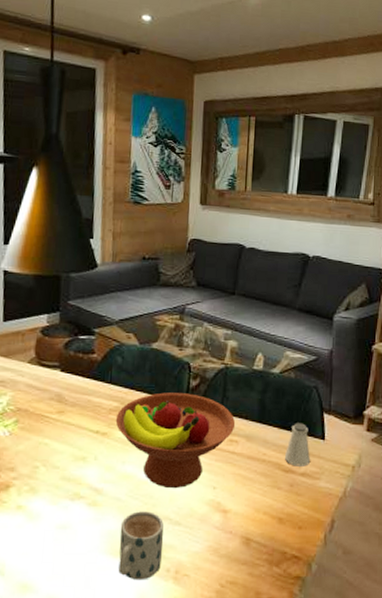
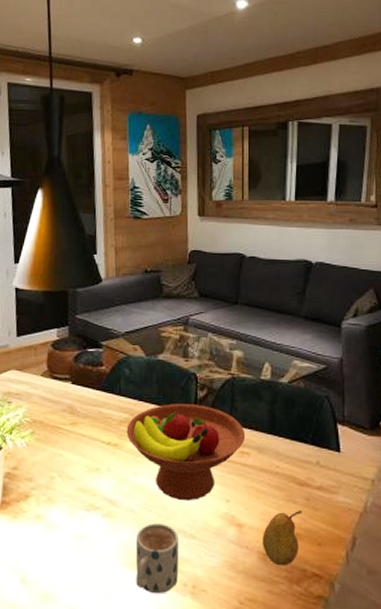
fruit: none [246,495,286,549] -> present [262,510,302,566]
saltshaker: present [284,423,311,467] -> none [298,434,327,480]

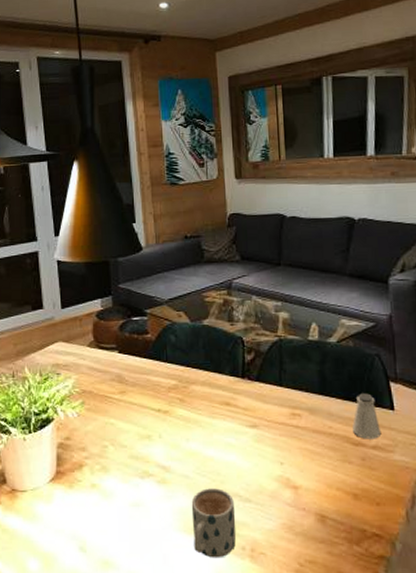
fruit bowl: present [126,404,246,501] -> none [175,368,297,465]
fruit: present [262,510,302,566] -> none [319,470,359,527]
saltshaker: none [298,434,327,480] -> present [352,393,382,439]

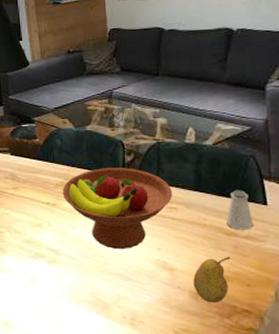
fruit bowl: none [175,368,297,465] -> present [62,168,173,250]
mug: present [191,488,236,558] -> none [78,268,118,324]
fruit: none [319,470,359,527] -> present [193,256,231,303]

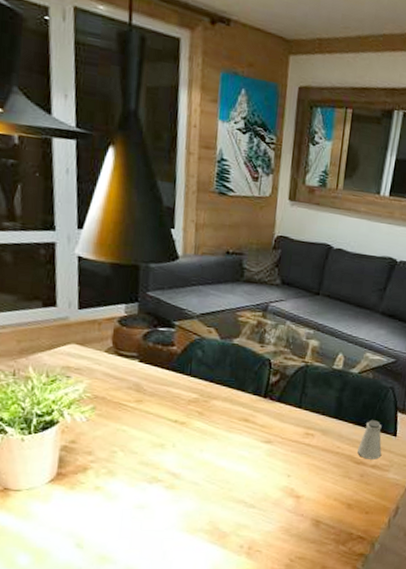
fruit bowl: present [62,168,173,250] -> none [194,386,313,476]
fruit: present [193,256,231,303] -> none [316,484,356,531]

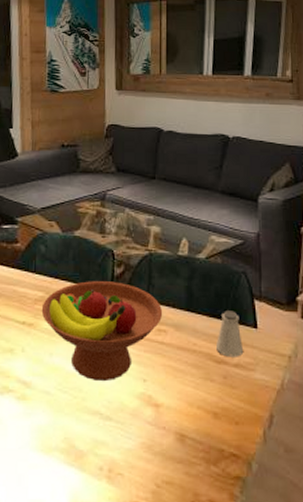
fruit bowl: none [194,386,313,476] -> present [41,281,163,382]

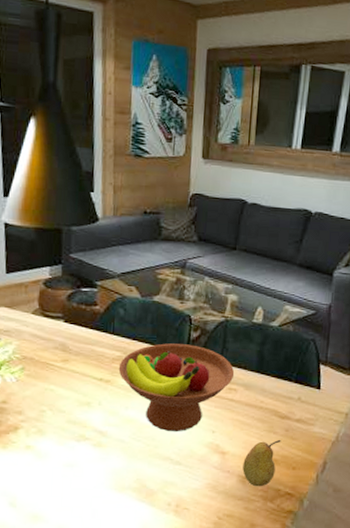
fruit: none [180,388,220,447] -> present [242,439,281,487]
saltshaker: present [215,310,244,357] -> none [280,373,306,414]

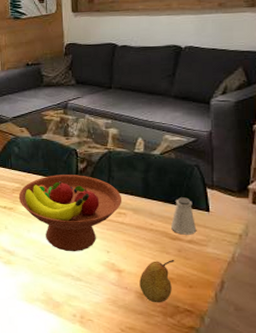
saltshaker: none [280,373,306,414] -> present [170,197,197,235]

